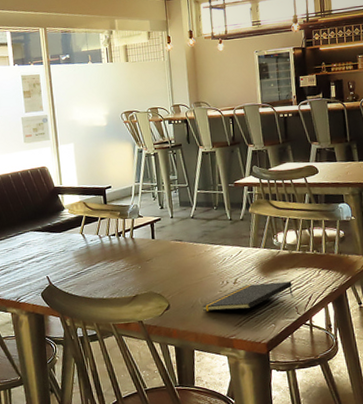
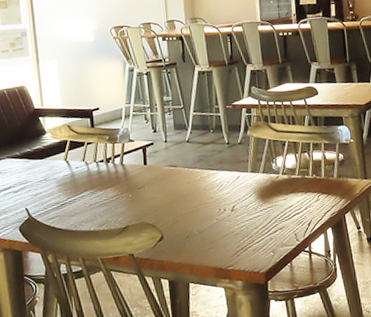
notepad: present [202,281,293,312] -> none [197,207,292,242]

